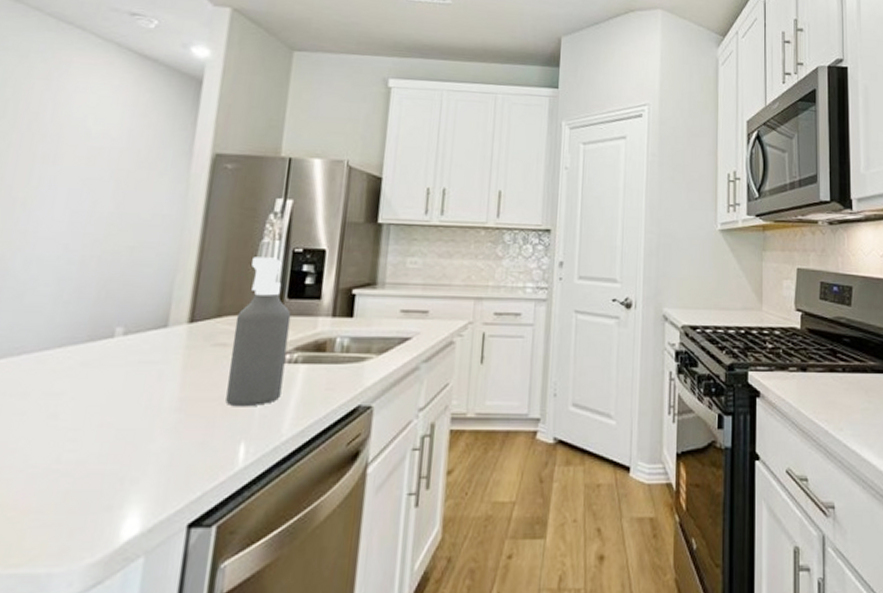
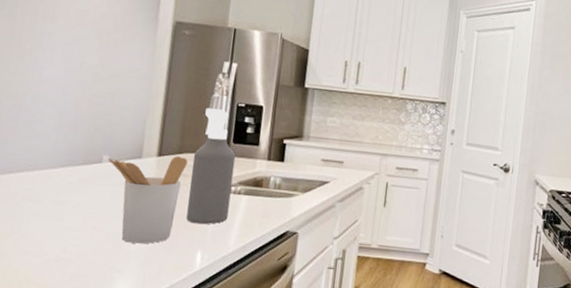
utensil holder: none [123,320,228,441] -> present [109,155,188,244]

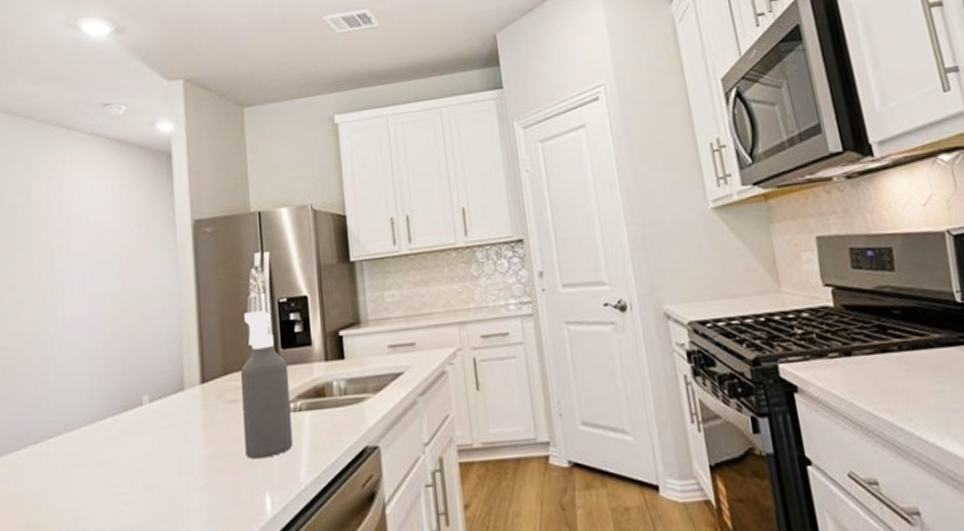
utensil holder: present [109,155,188,244] -> none [149,378,235,499]

